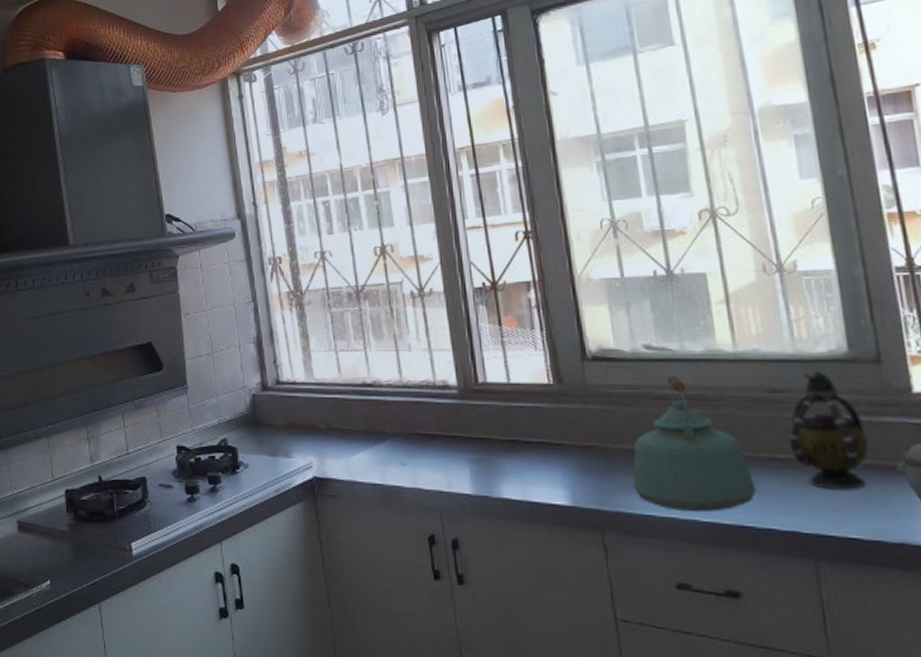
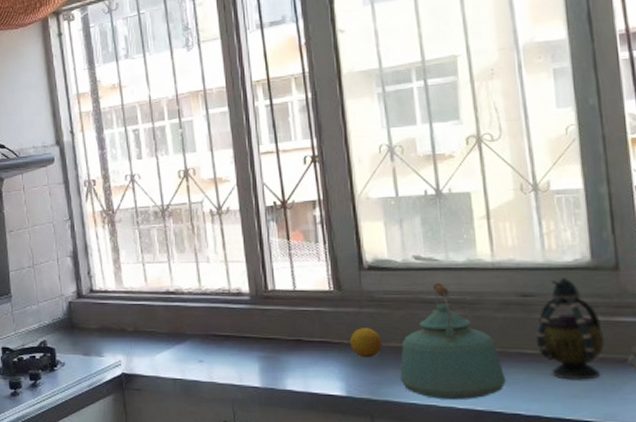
fruit: none [573,427,612,462] -> present [349,328,383,358]

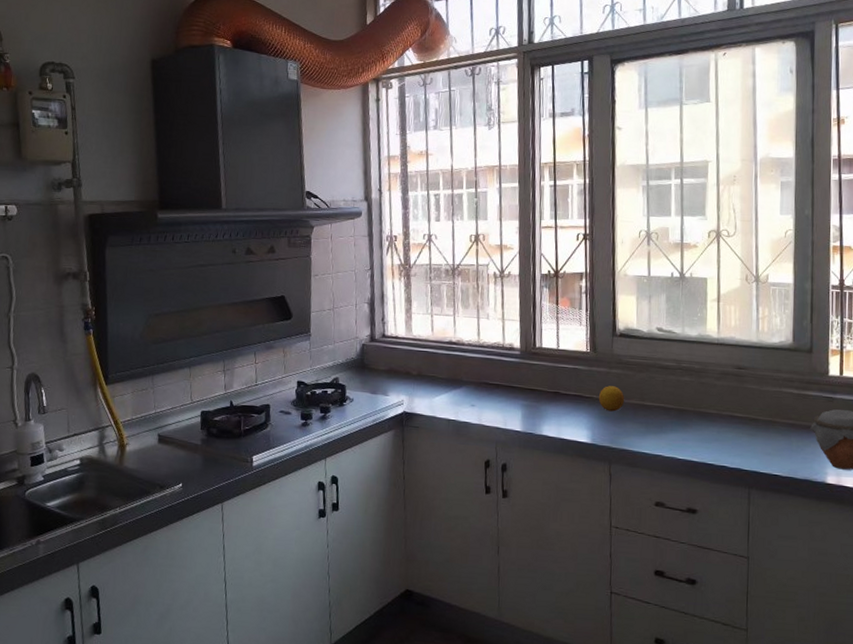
kettle: present [400,282,506,399] -> none [636,351,718,452]
teapot: present [535,278,604,380] -> none [744,356,795,441]

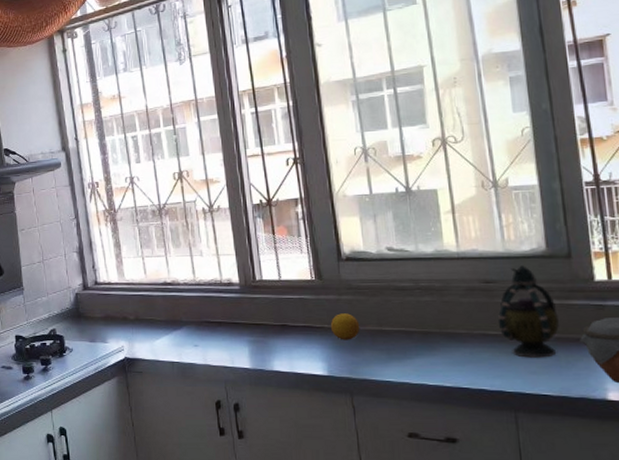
teapot: none [744,356,795,441] -> present [497,265,559,358]

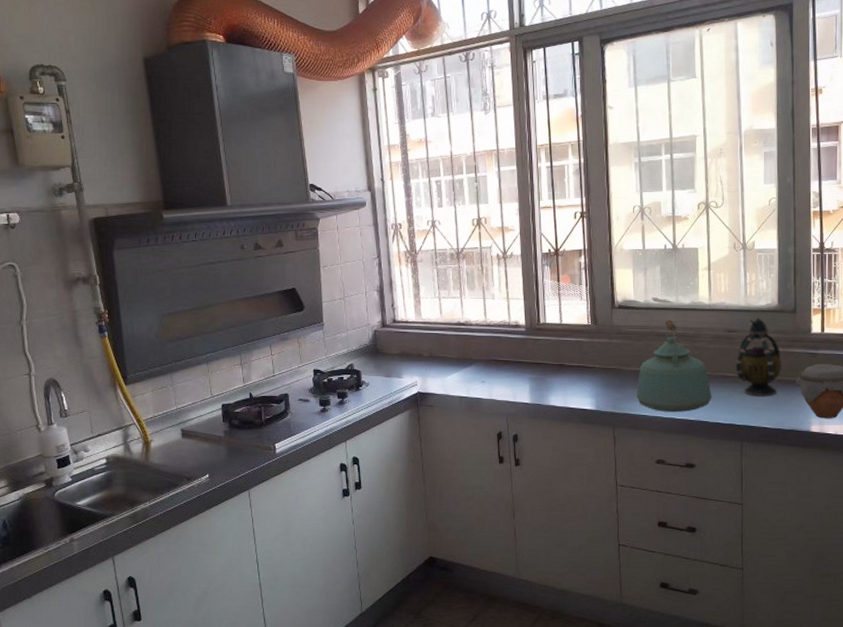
fruit: present [330,313,360,340] -> none [600,355,625,379]
kettle: none [376,271,472,377] -> present [636,319,712,412]

